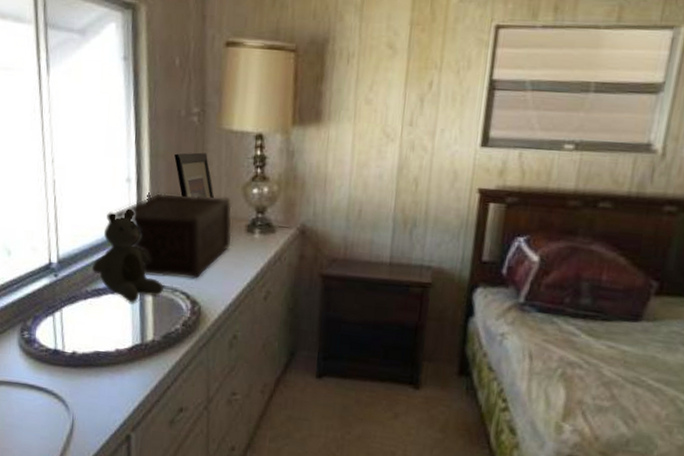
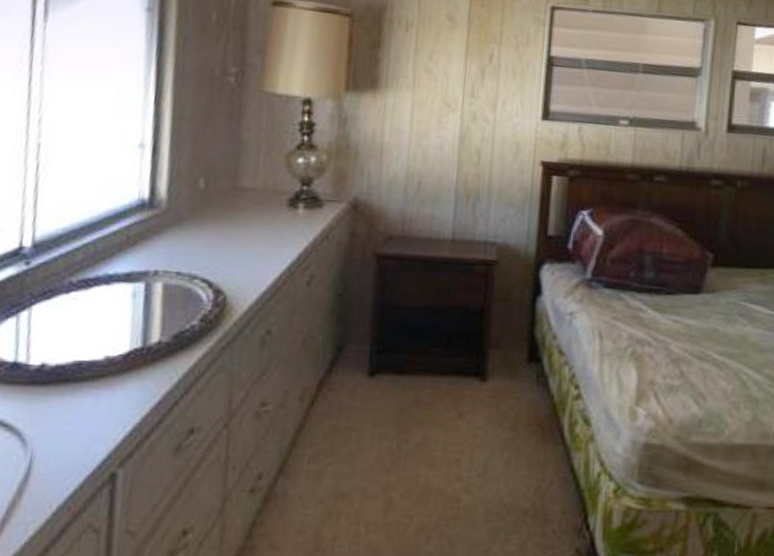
teddy bear: present [91,210,164,302] -> none [80,180,179,294]
decorative box: present [111,193,233,278] -> none [110,161,273,262]
picture frame: present [174,152,214,198] -> none [203,116,251,168]

